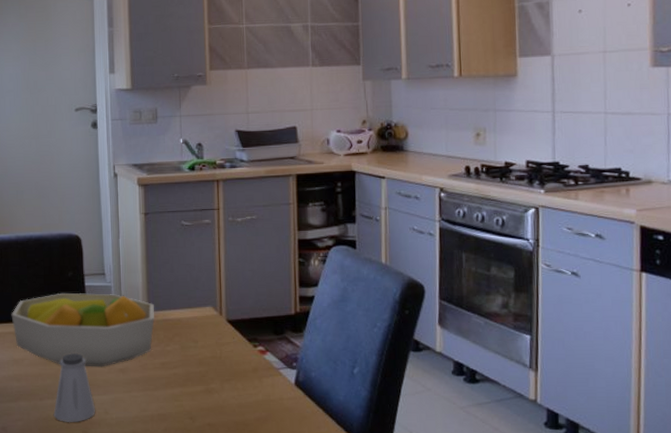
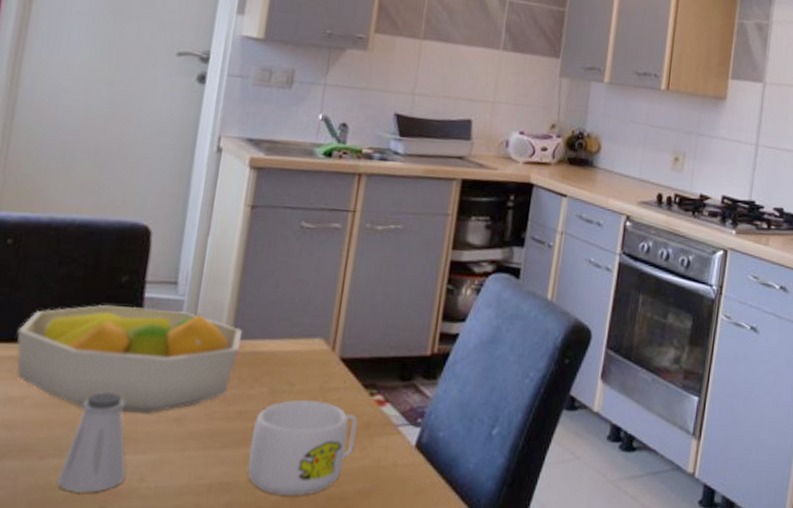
mug: none [174,353,249,422] -> present [247,400,358,495]

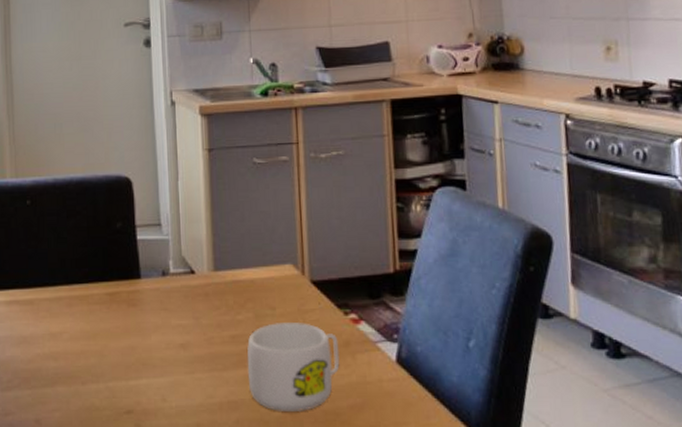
fruit bowl: present [15,304,243,414] -> none [47,248,222,342]
saltshaker: present [56,392,127,493] -> none [98,325,151,412]

